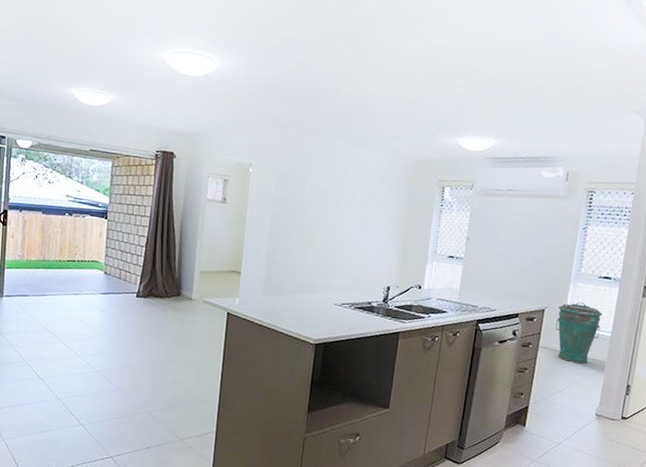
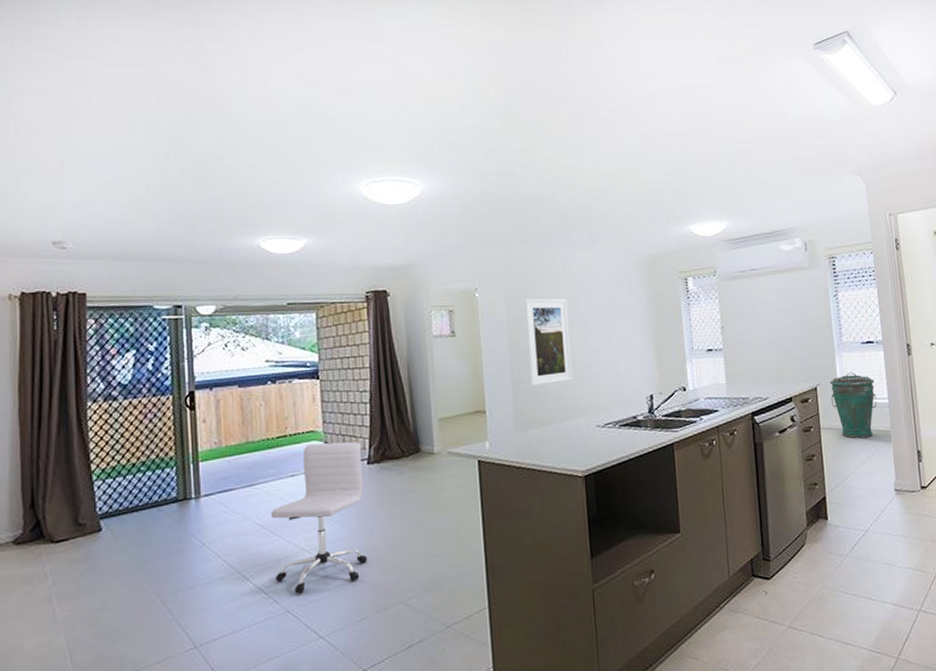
chair: none [52,272,134,388] -> present [271,441,367,594]
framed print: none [283,180,330,261] -> present [524,298,573,386]

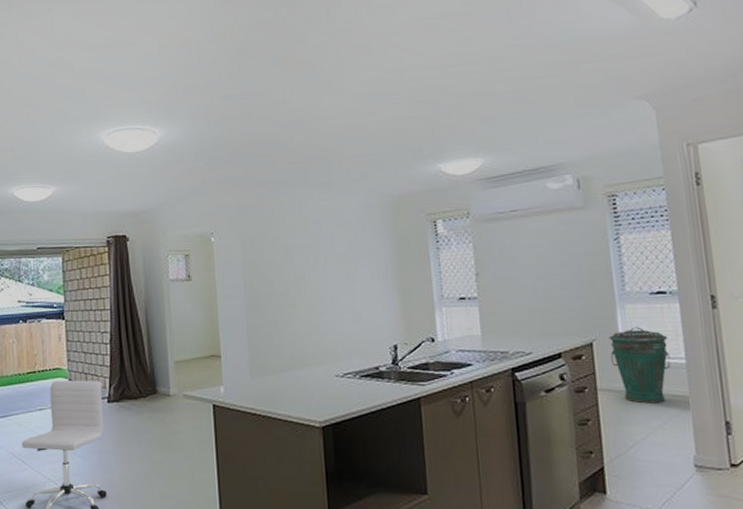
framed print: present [524,298,573,386] -> none [260,242,310,332]

